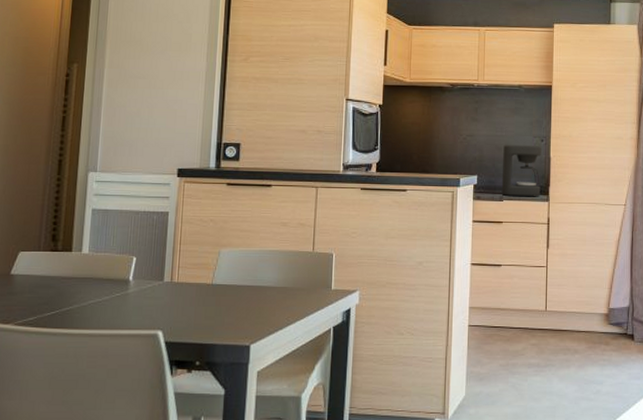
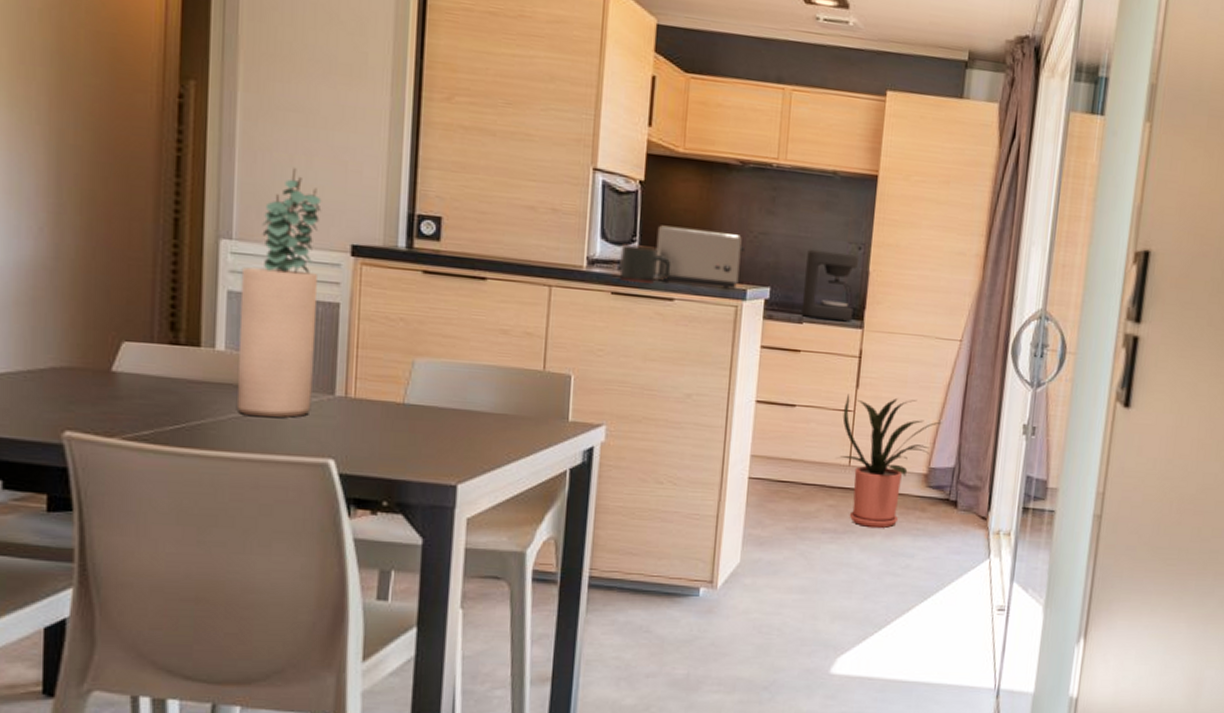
vase: none [94,118,159,302] -> present [236,168,322,418]
mug: none [365,152,404,181] -> present [618,244,672,284]
toaster: none [392,136,458,179] -> present [654,225,746,290]
house plant: none [535,253,616,360] -> present [836,393,942,528]

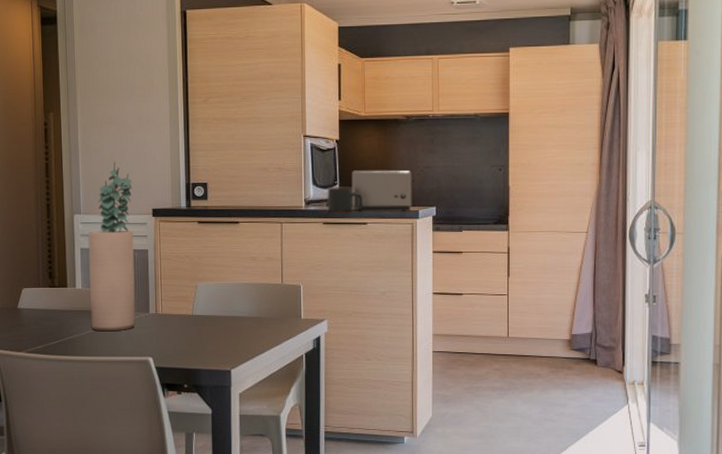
coffee maker: present [801,249,858,322] -> none [460,174,500,227]
house plant: present [836,393,942,528] -> none [497,281,578,384]

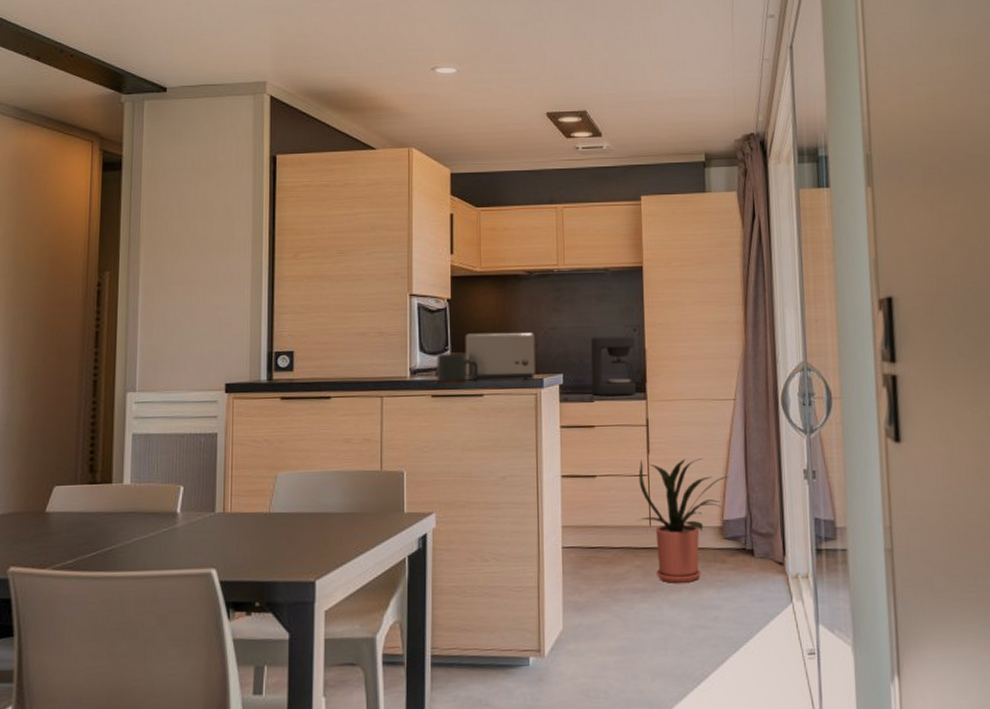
vase: present [87,162,136,332] -> none [139,328,202,538]
coffee maker: none [460,174,500,227] -> present [590,335,637,397]
house plant: none [497,281,578,384] -> present [637,458,728,583]

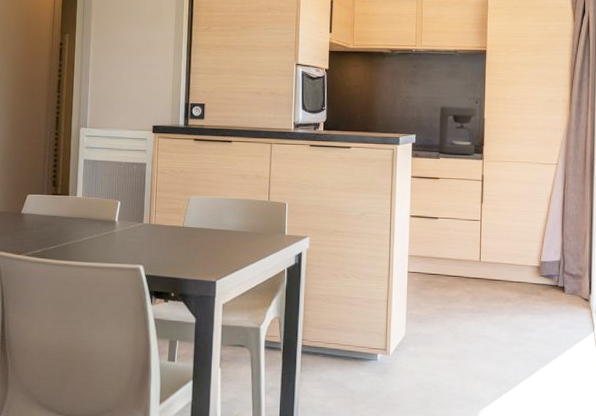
mug: present [435,352,479,386] -> none [314,112,348,138]
toaster: present [465,331,539,382] -> none [337,97,397,138]
house plant: present [637,458,728,583] -> none [470,208,547,308]

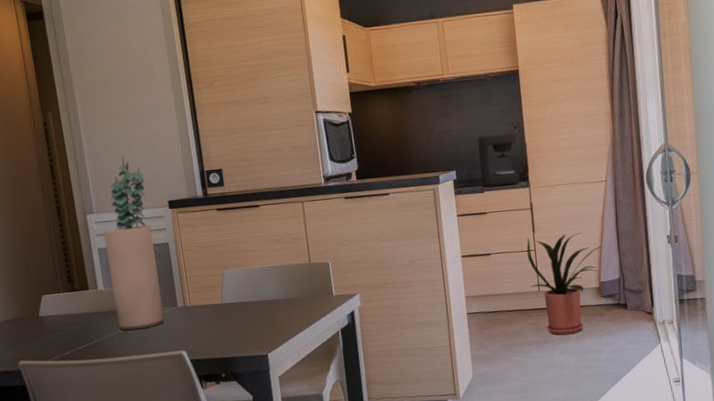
vase: none [88,81,136,239] -> present [103,157,165,331]
house plant: none [470,208,547,308] -> present [526,233,603,335]

